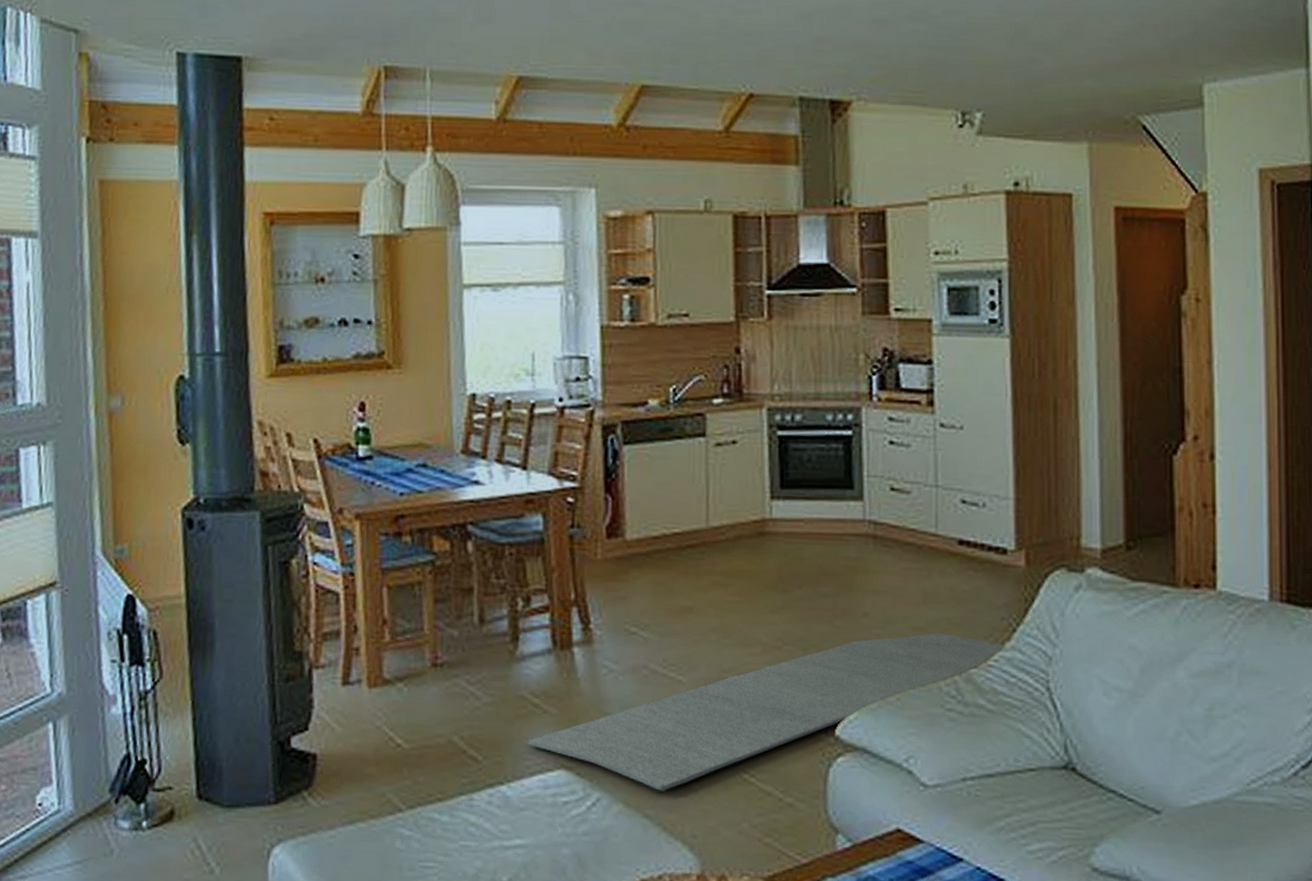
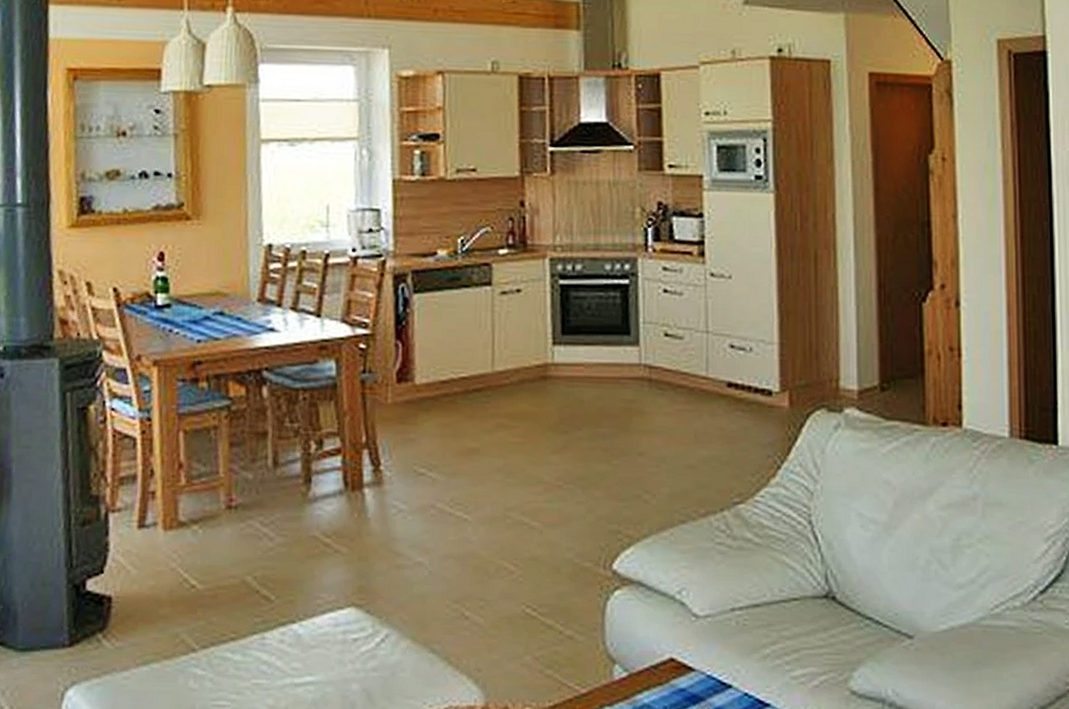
rug: present [526,632,1004,791] -> none [317,470,770,627]

